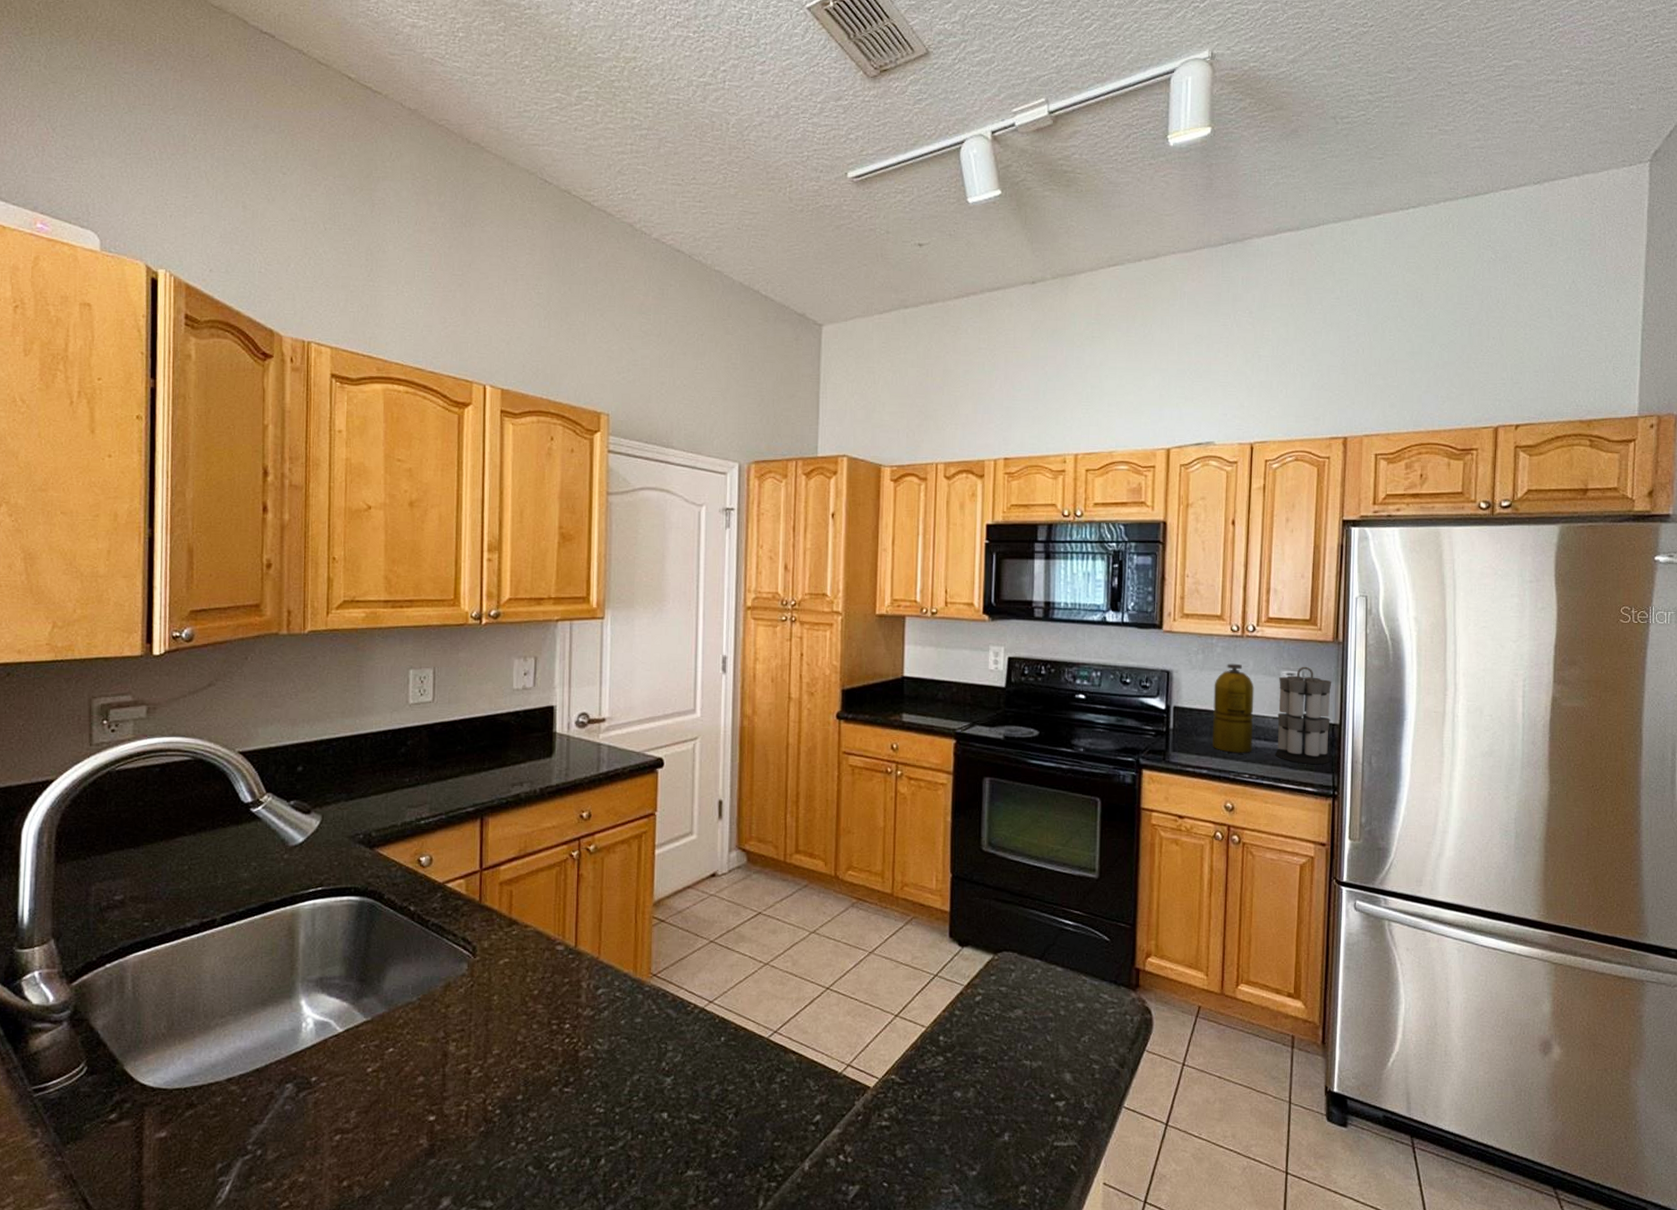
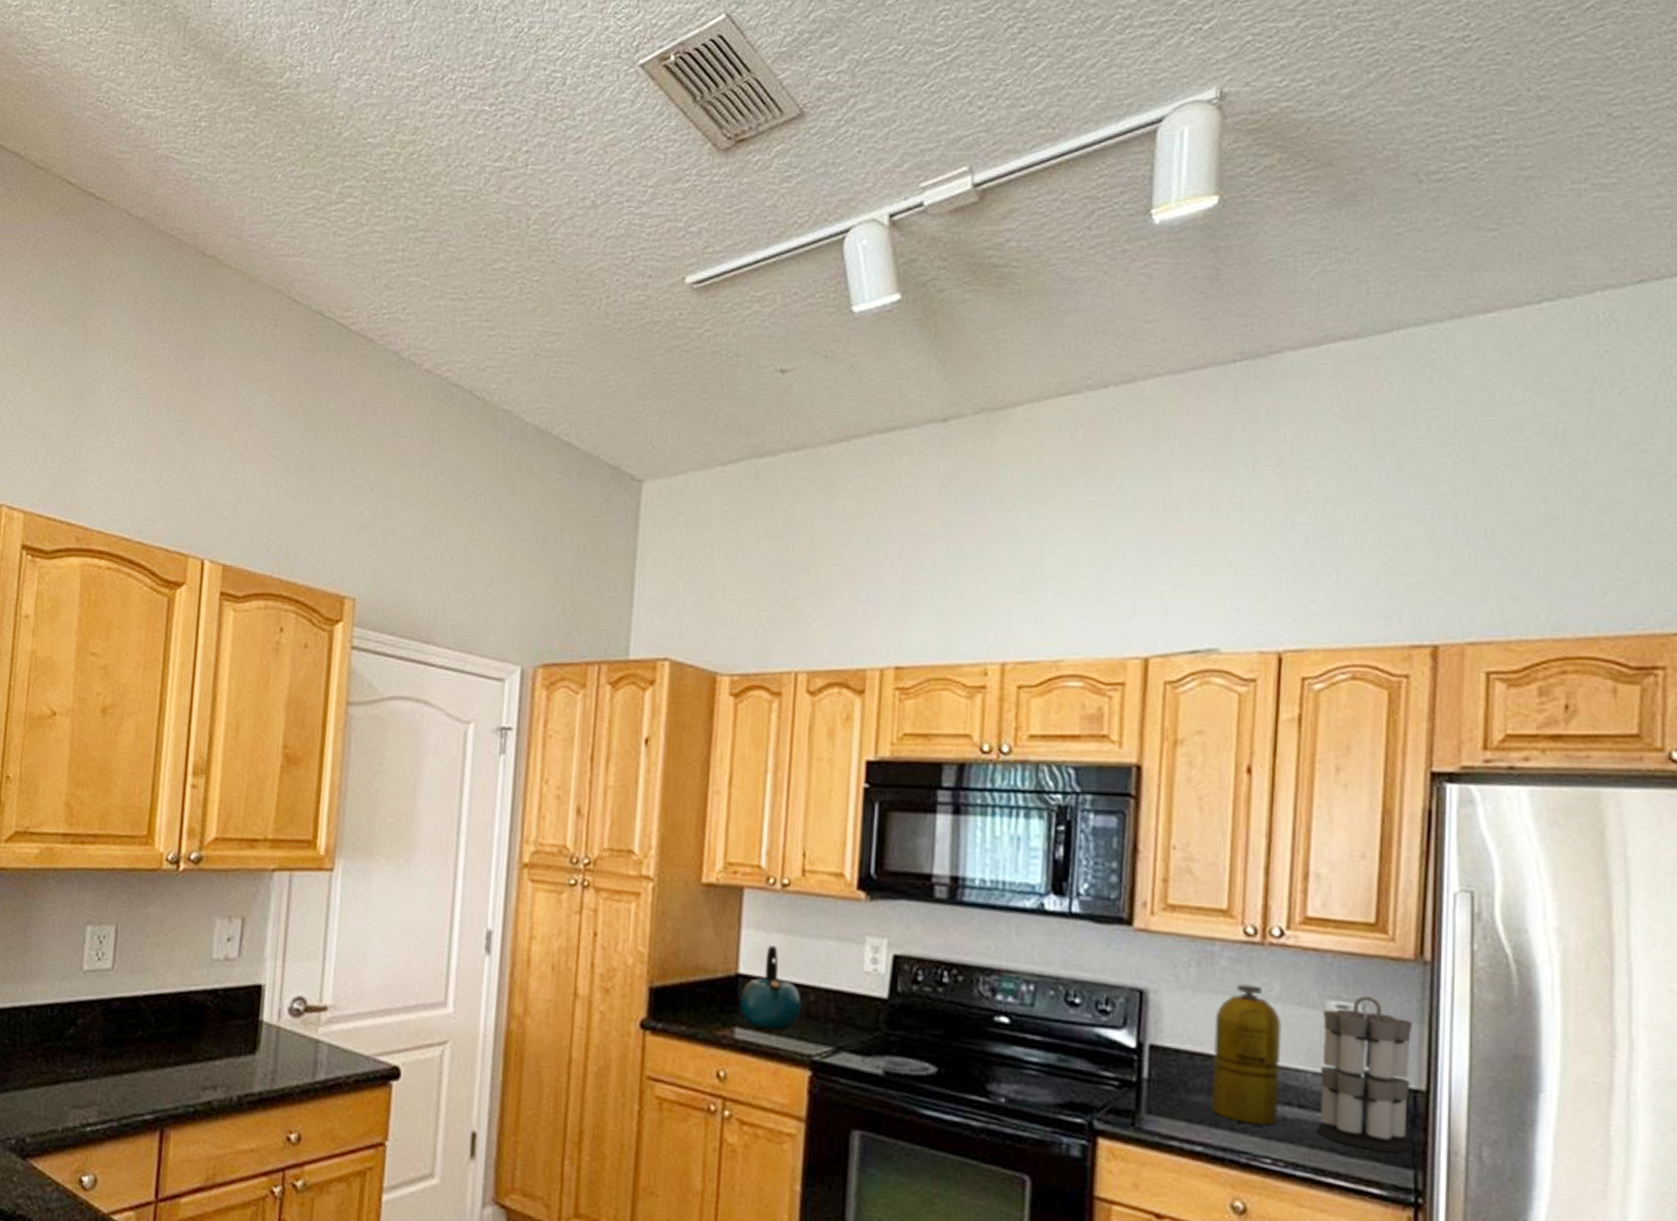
kettle: none [905,656,948,713] -> present [740,946,802,1030]

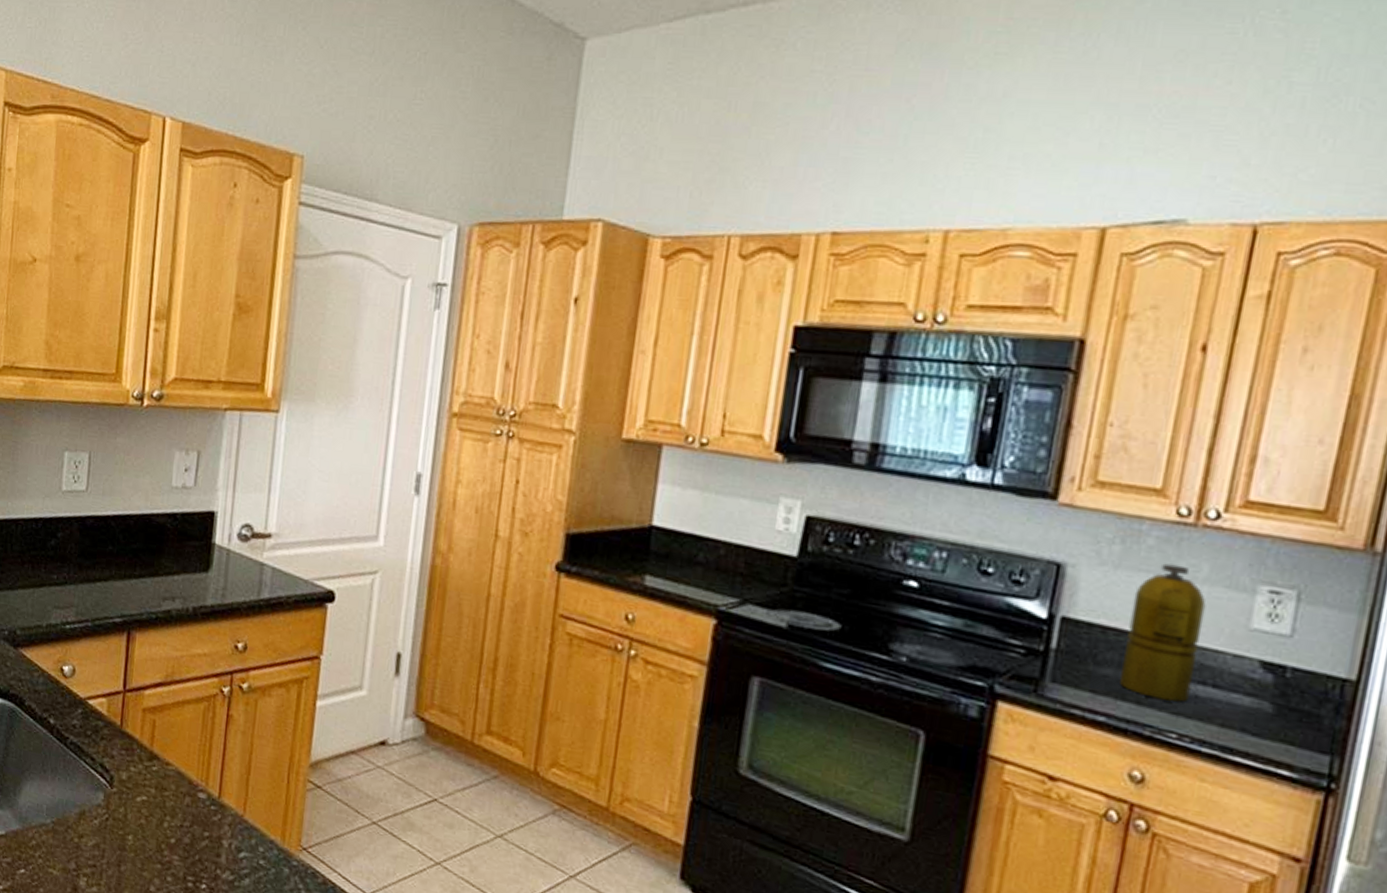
kettle: present [740,946,802,1030] -> none [651,501,712,580]
spice rack: present [1317,995,1413,1153] -> none [1230,583,1352,739]

